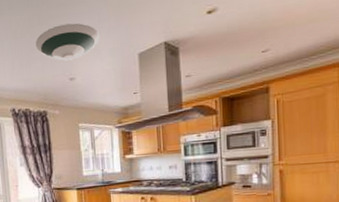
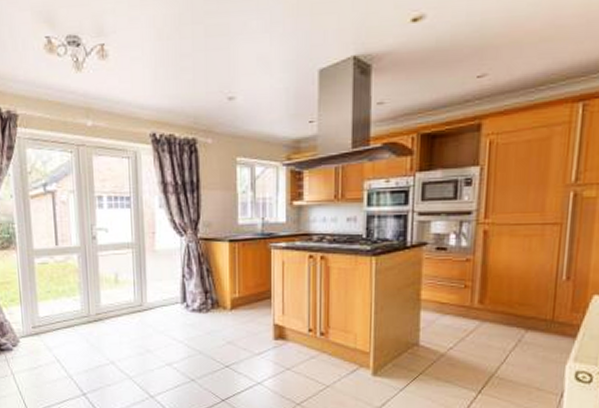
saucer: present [35,23,100,61] -> none [185,23,271,74]

